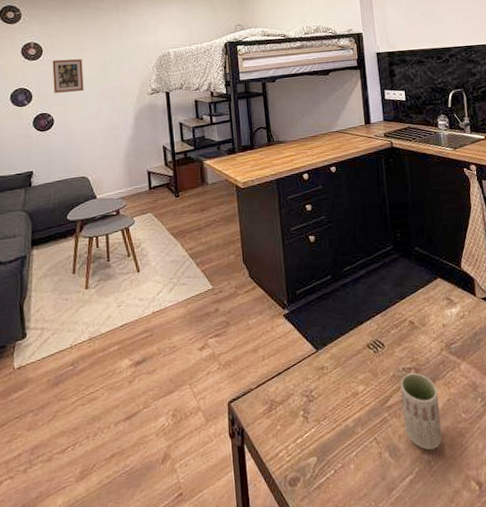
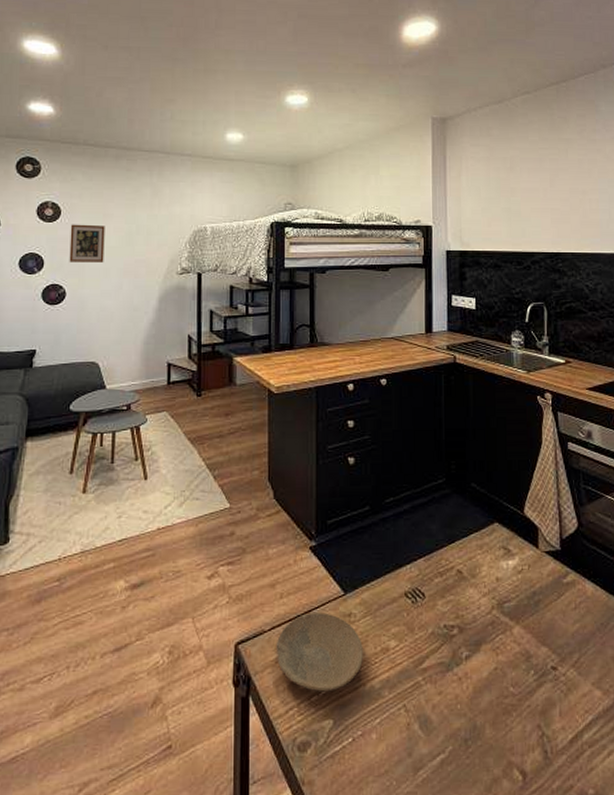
plate: none [262,368,338,436] -> present [276,612,364,692]
cup: present [400,372,442,450] -> none [440,631,484,727]

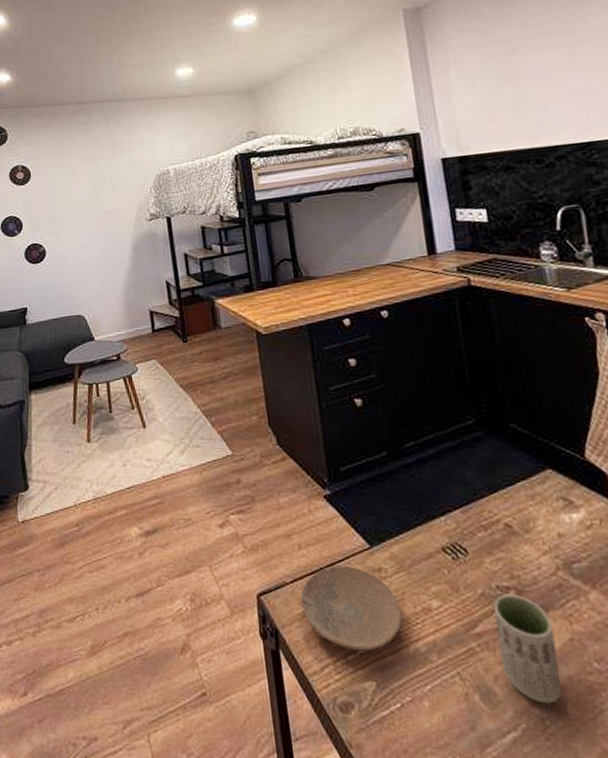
picture frame: present [69,224,105,262] -> none [41,182,76,221]
cup: none [440,631,484,727] -> present [493,593,562,704]

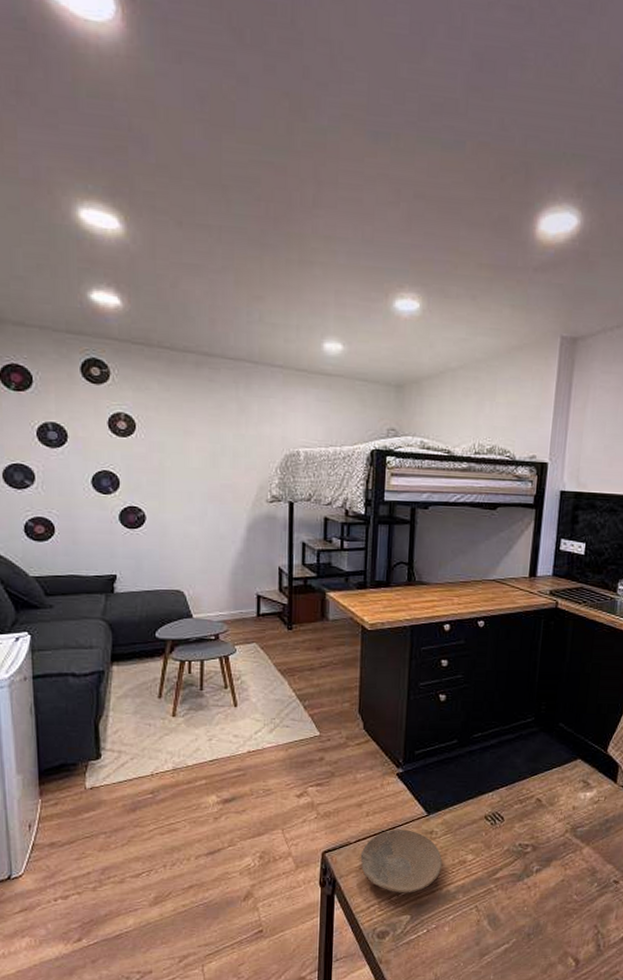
cup: present [493,593,562,704] -> none [509,849,553,924]

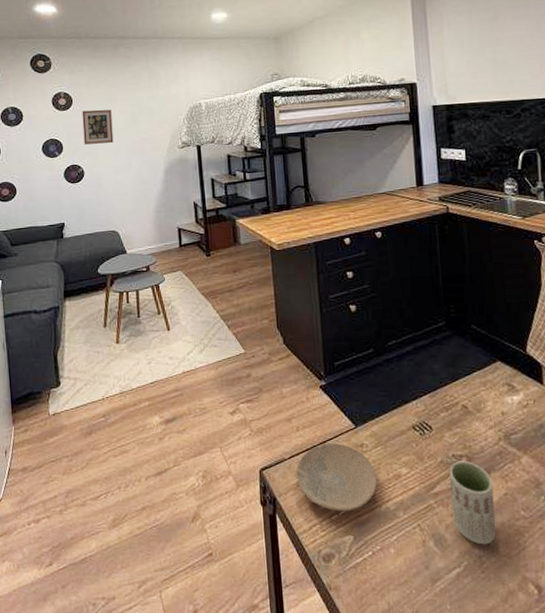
picture frame: none [147,440,186,485] -> present [82,109,114,145]
cup: none [509,849,553,924] -> present [449,460,496,545]

